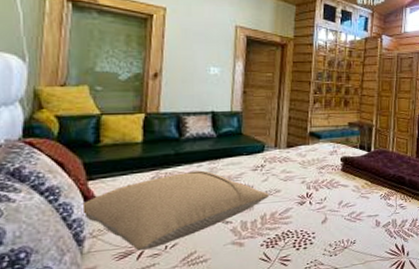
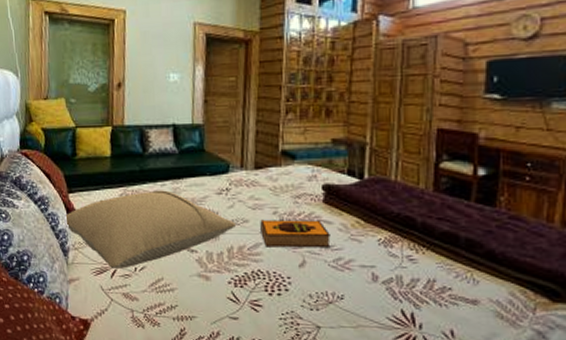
hardback book: none [290,185,346,211] -> present [260,219,331,248]

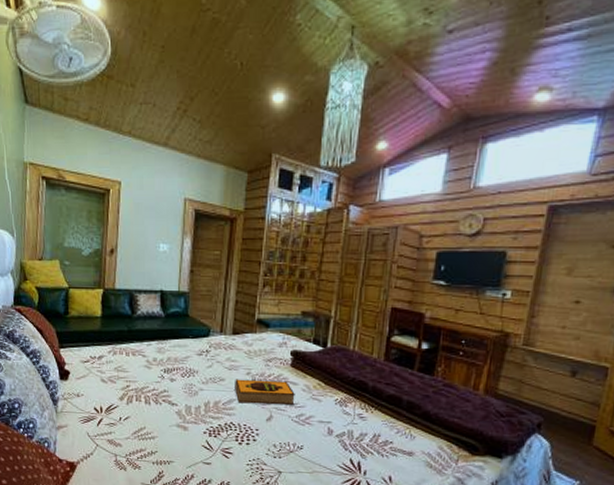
pillow: present [65,190,236,270] -> none [56,349,213,419]

